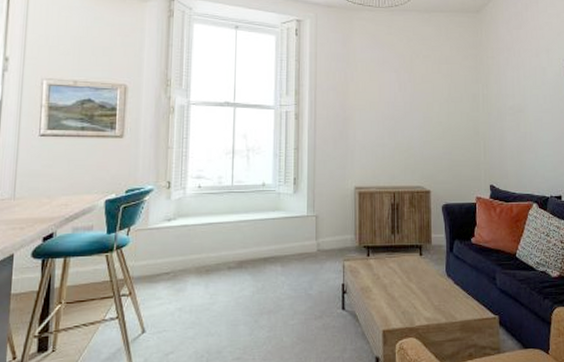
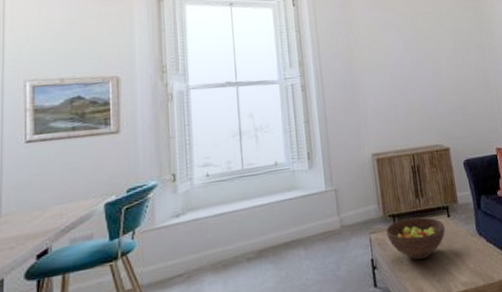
fruit bowl: none [359,251,416,291] -> present [386,217,446,260]

